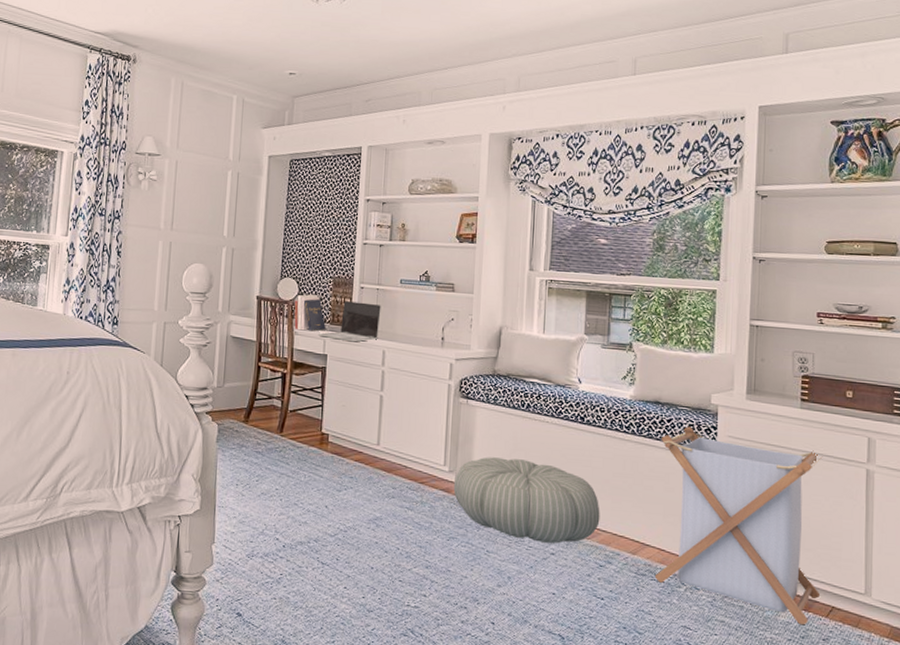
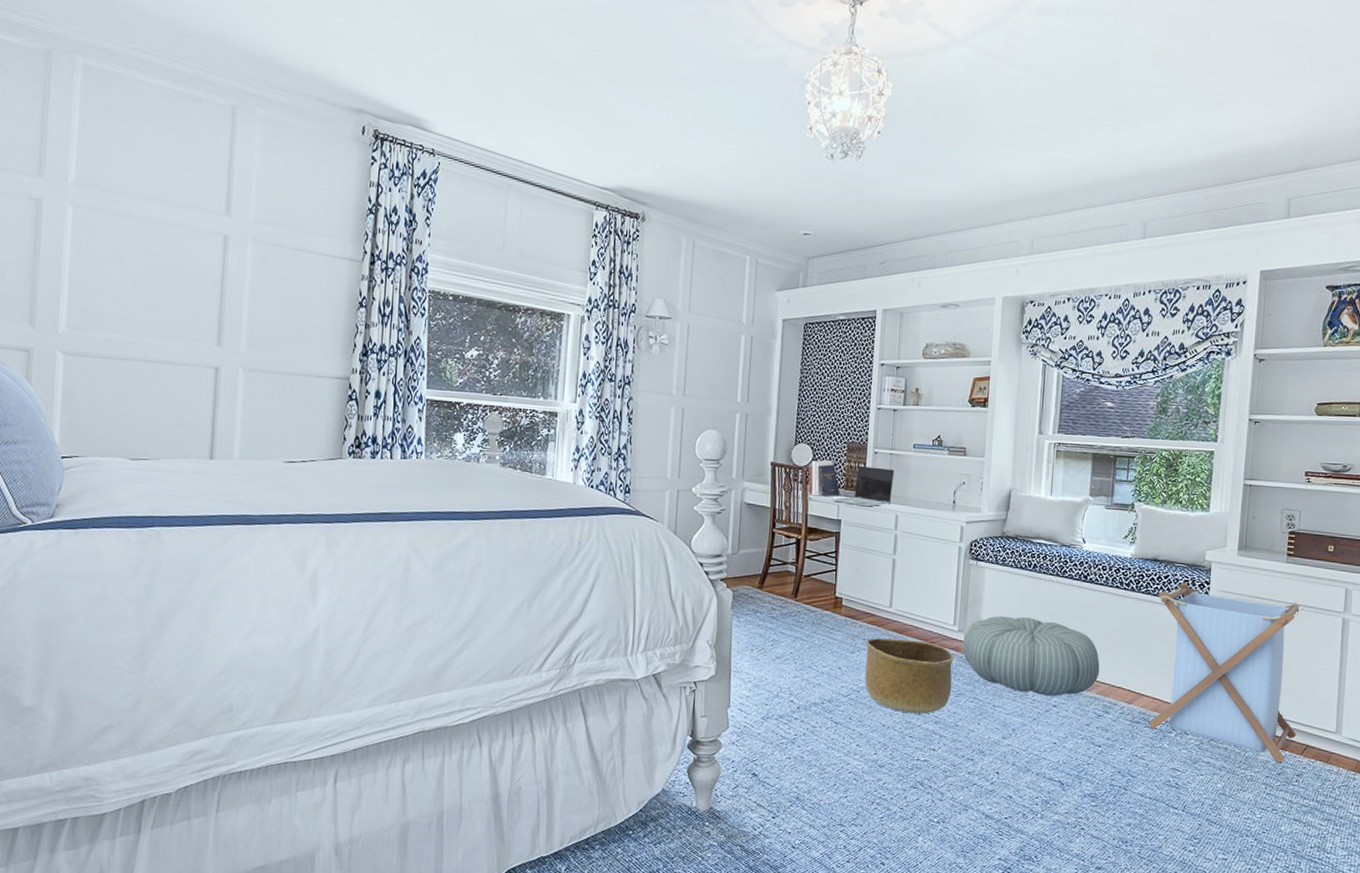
basket: none [352,476,445,558] -> present [864,638,954,714]

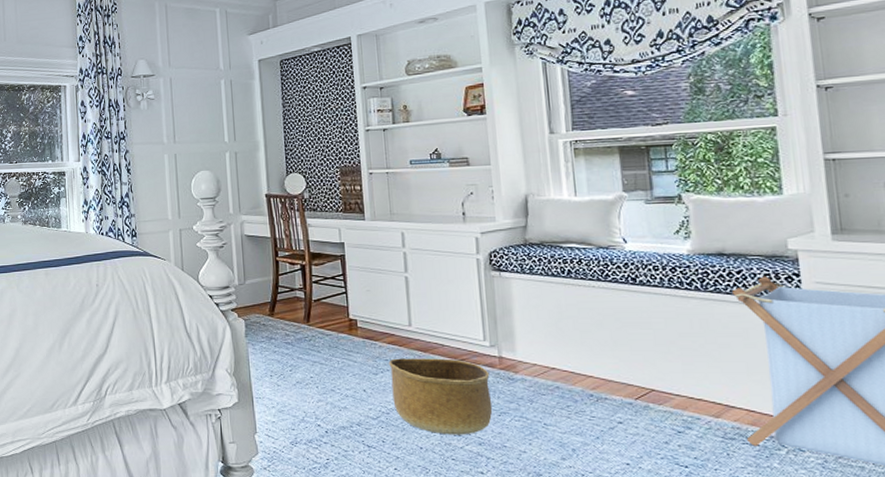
books: present [808,460,840,497] -> none [303,186,339,222]
laptop: present [833,466,895,507] -> none [333,187,395,228]
pouf: present [962,616,1100,696] -> none [497,328,671,412]

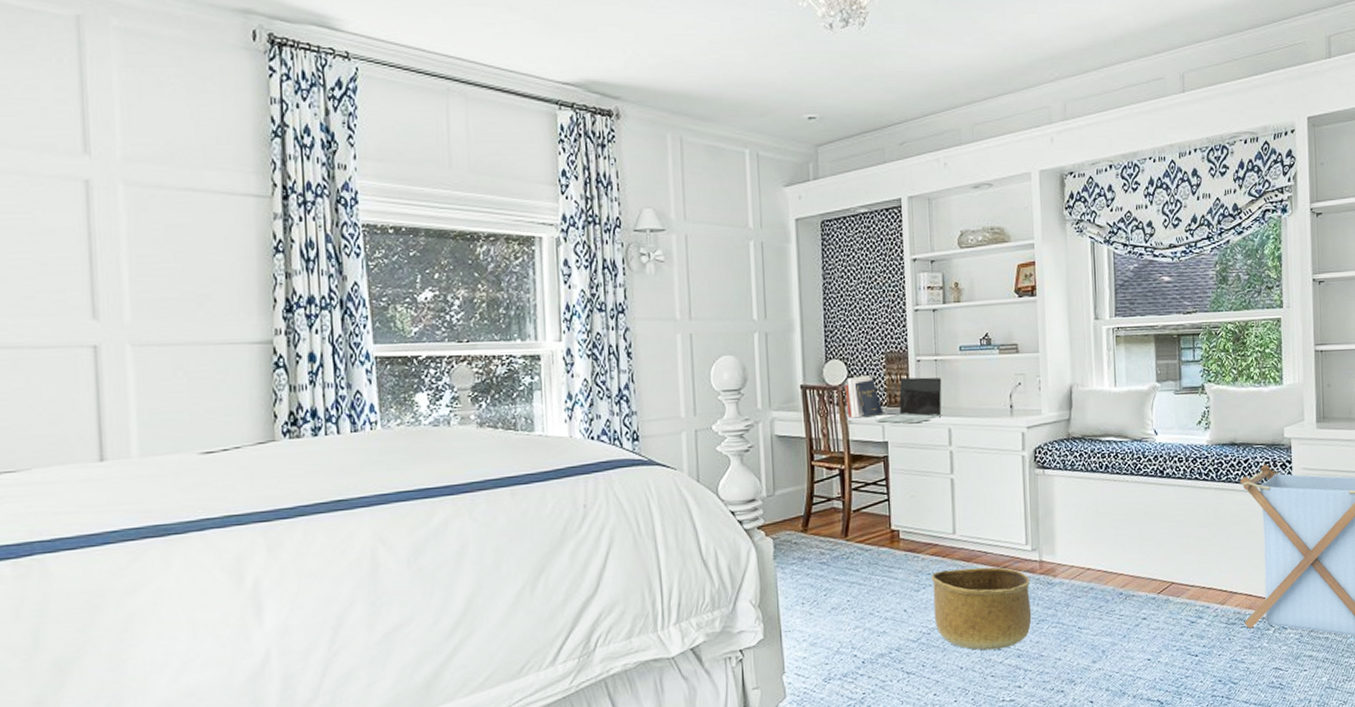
books: none [303,186,339,222] -> present [844,375,883,418]
laptop: none [333,187,395,228] -> present [876,377,942,424]

